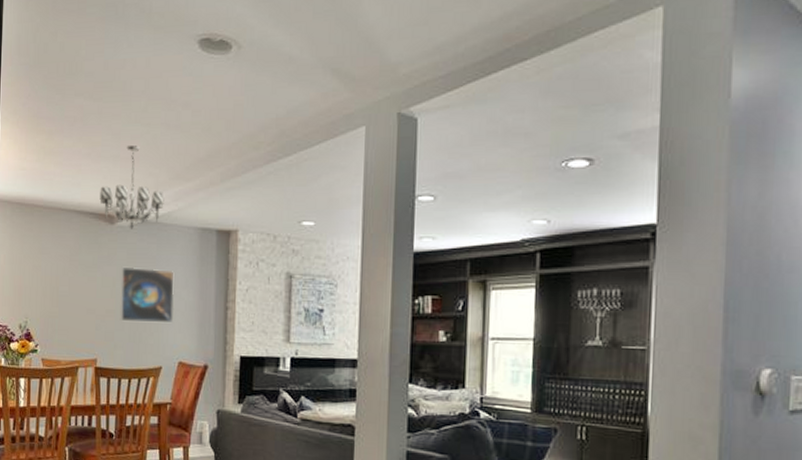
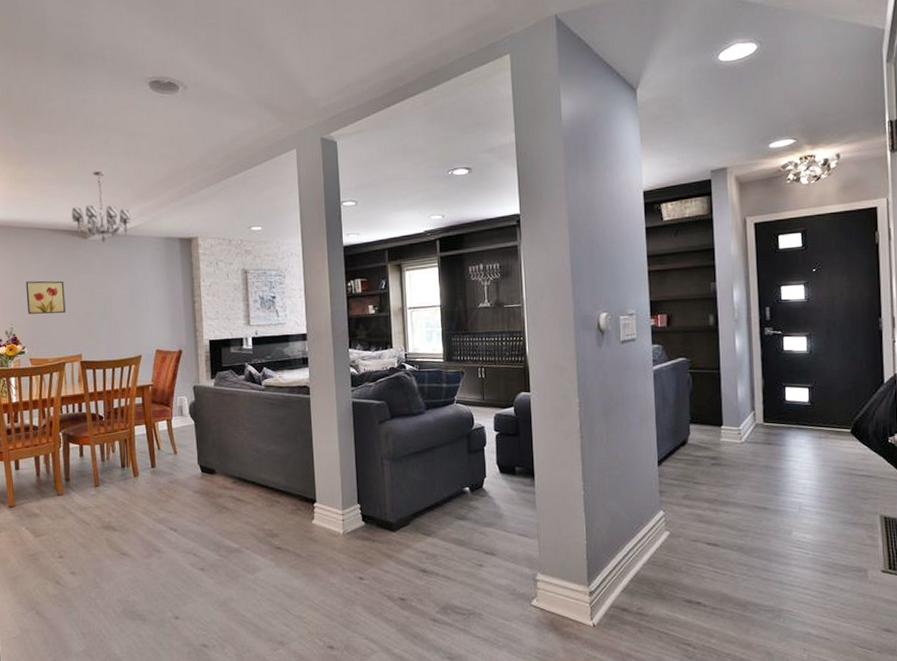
wall art: none [44,269,85,310] -> present [25,281,66,314]
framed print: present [119,266,175,324] -> none [97,273,148,320]

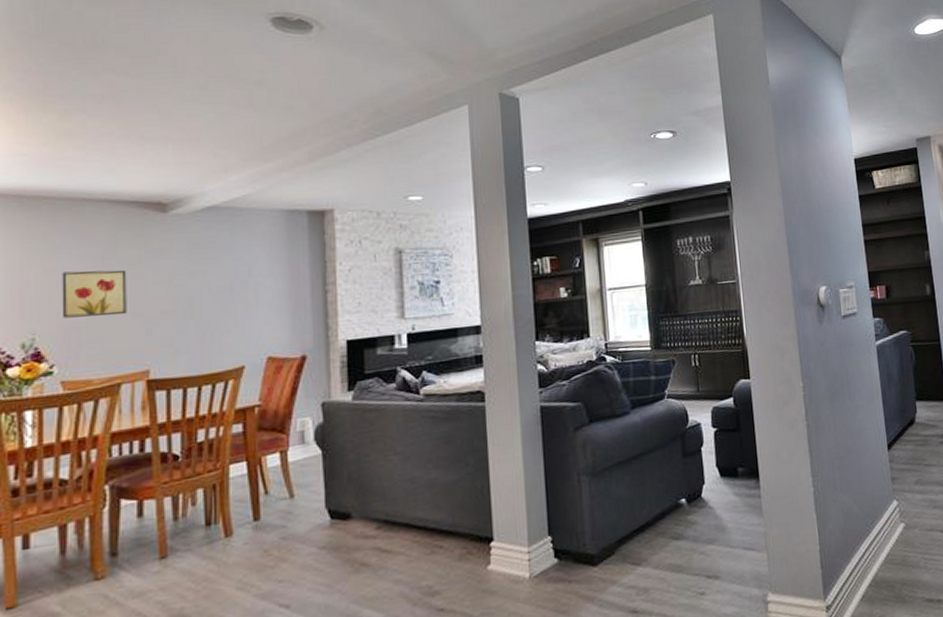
chandelier: present [71,171,131,242] -> none [144,126,237,217]

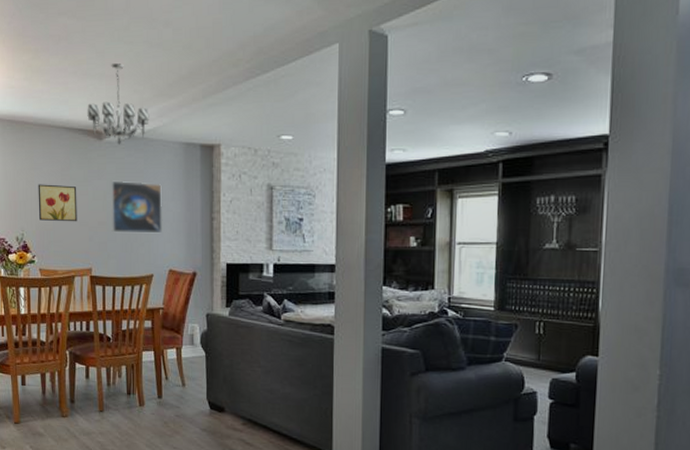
chandelier: none [144,126,237,217] -> present [87,64,149,145]
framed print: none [179,257,258,321] -> present [110,180,163,234]

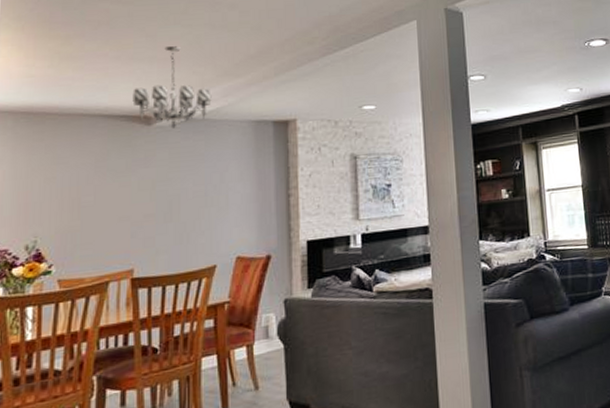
wall art: present [38,184,77,222] -> none [60,178,116,222]
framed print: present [110,180,163,234] -> none [160,164,229,224]

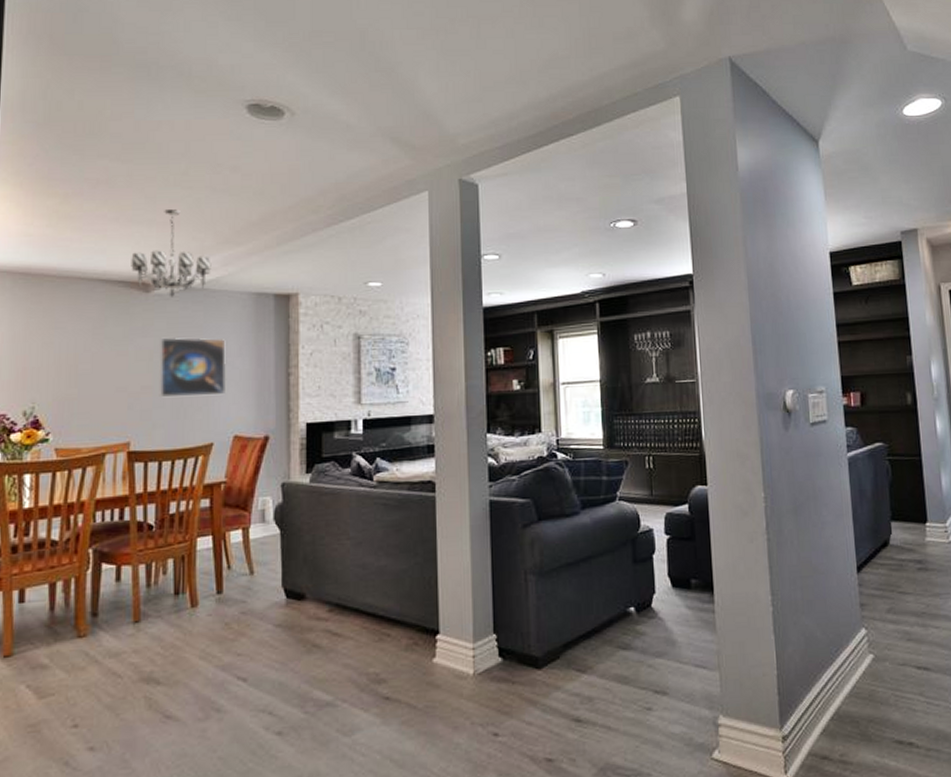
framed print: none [160,164,229,224] -> present [158,337,227,397]

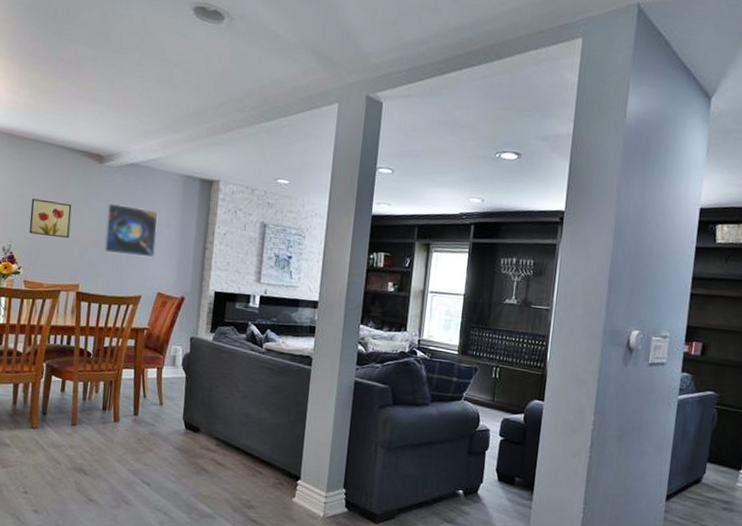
wall art: none [57,345,113,389] -> present [29,198,72,239]
chandelier: present [131,209,212,297] -> none [90,94,153,170]

